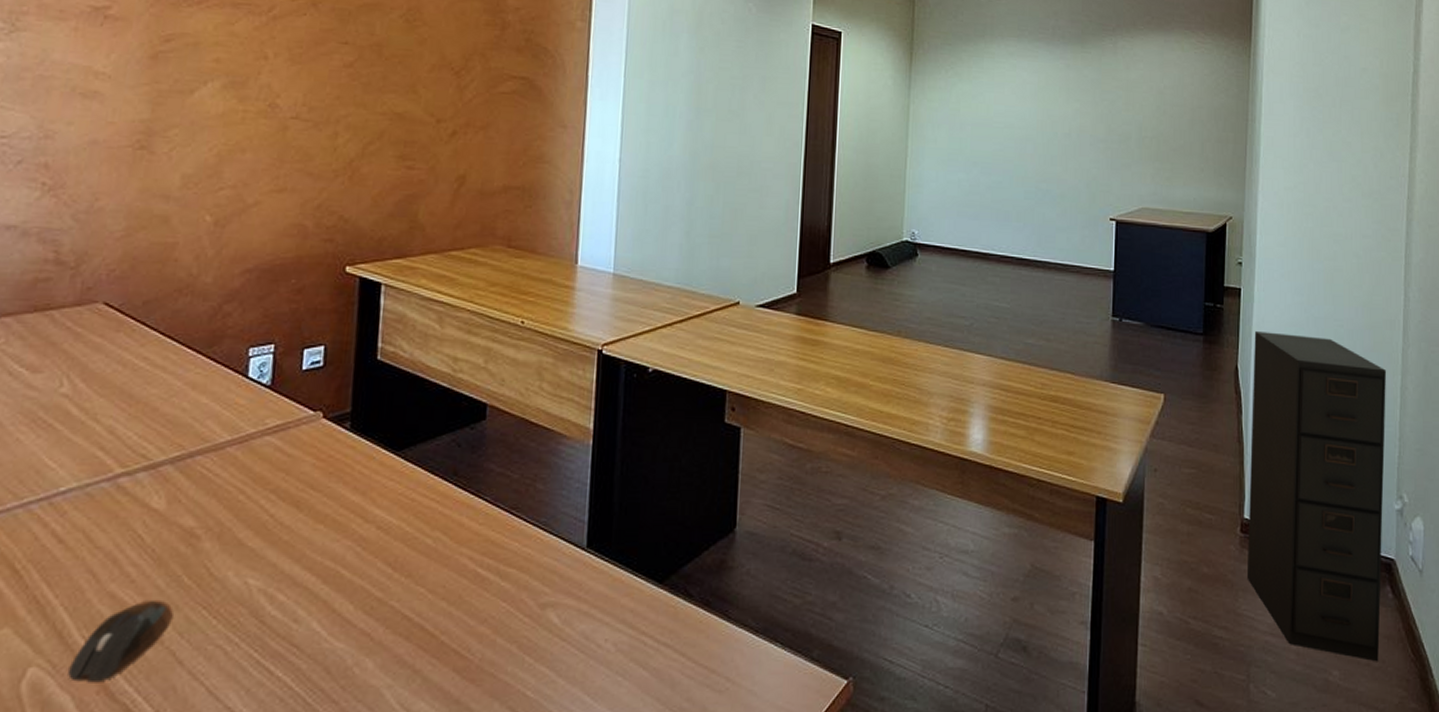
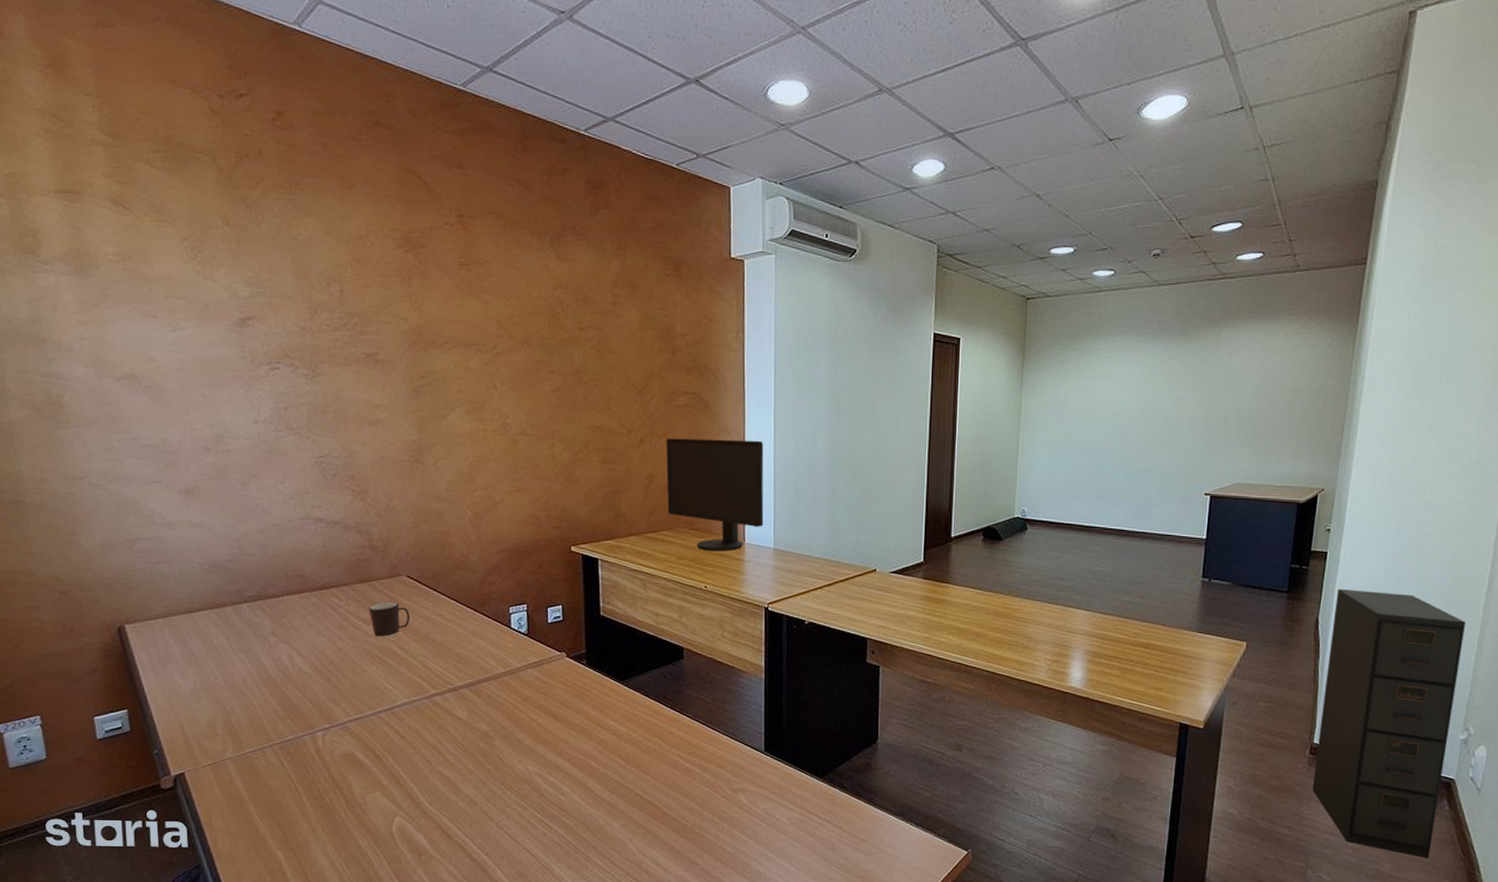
mug: none [37,339,101,393] -> present [368,602,410,639]
mouse: present [68,599,174,683] -> none [420,777,481,829]
computer monitor: none [479,131,608,276] -> present [666,438,764,551]

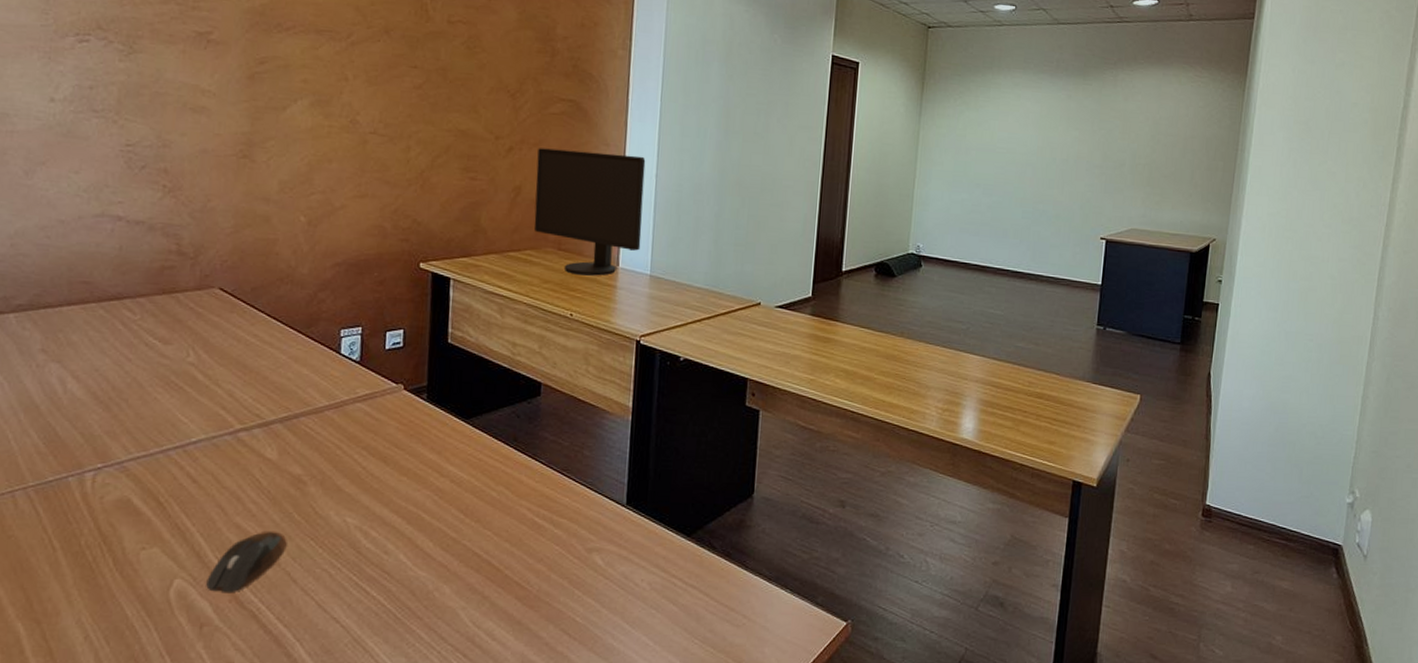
mug: present [368,602,410,639] -> none [167,317,219,362]
mouse: none [420,777,481,829] -> present [206,530,287,594]
filing cabinet: present [1312,588,1467,859] -> none [1204,341,1351,631]

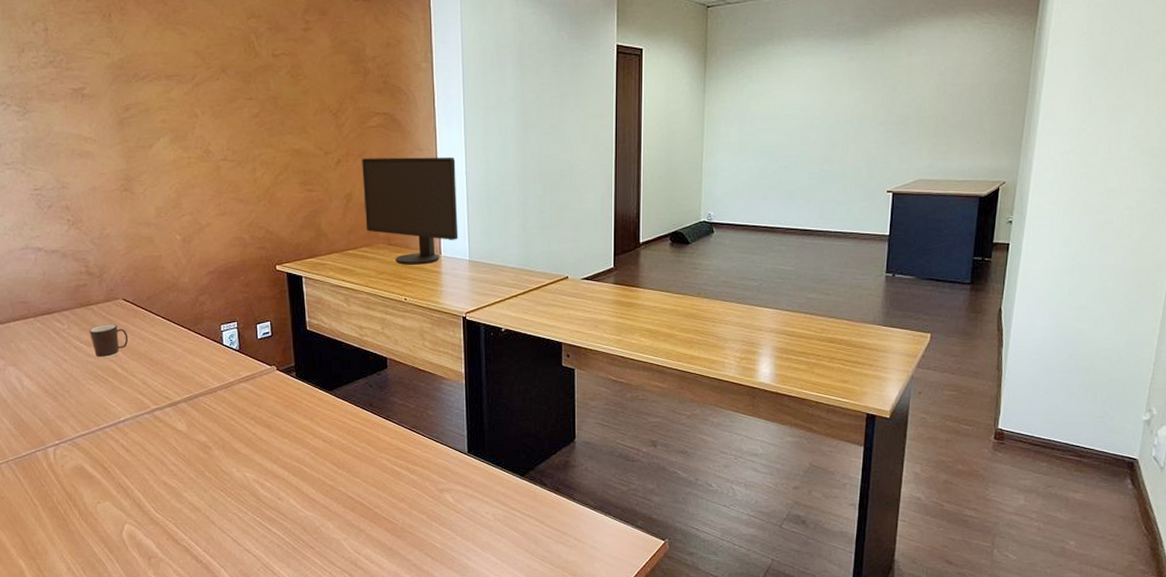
mug: none [167,317,219,362] -> present [89,324,129,359]
mouse: present [206,530,287,594] -> none [148,485,204,534]

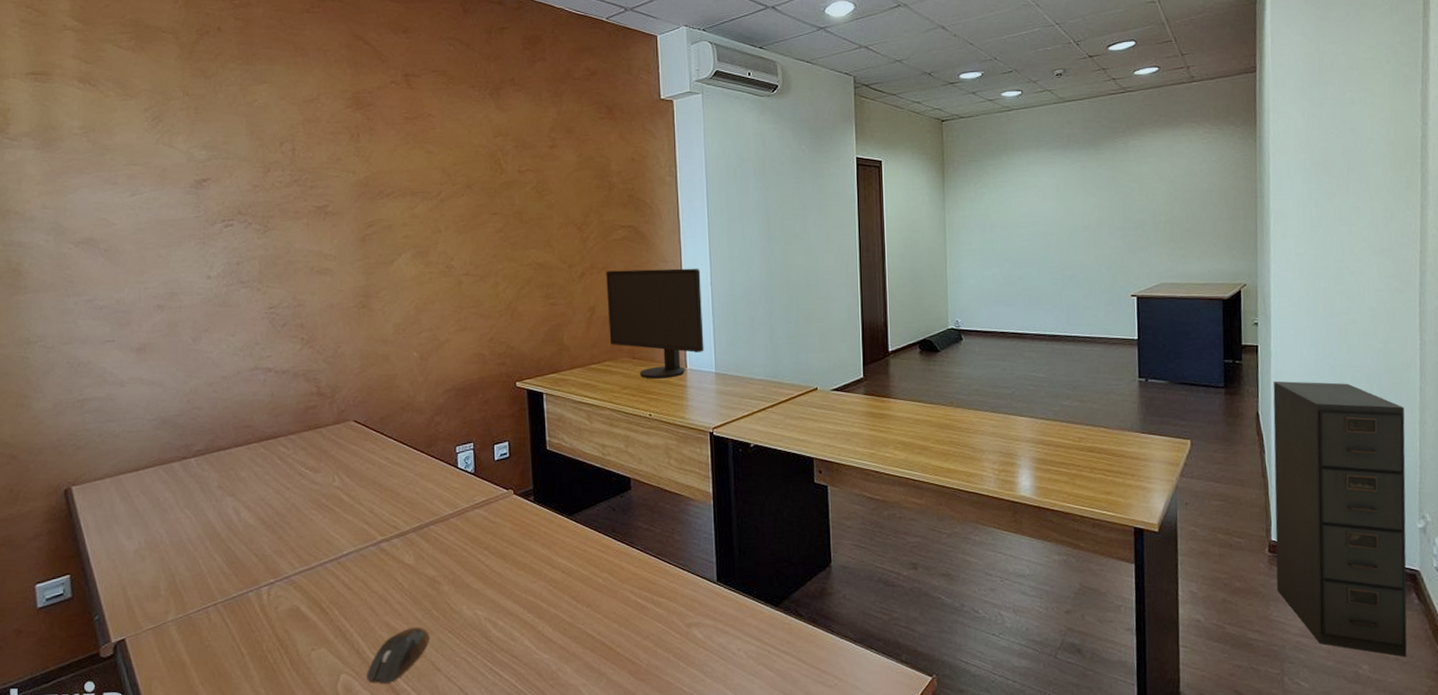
mug: present [89,324,129,359] -> none [316,448,357,486]
mouse: none [148,485,204,534] -> present [367,626,430,684]
filing cabinet: none [997,278,1149,536] -> present [1273,381,1407,658]

